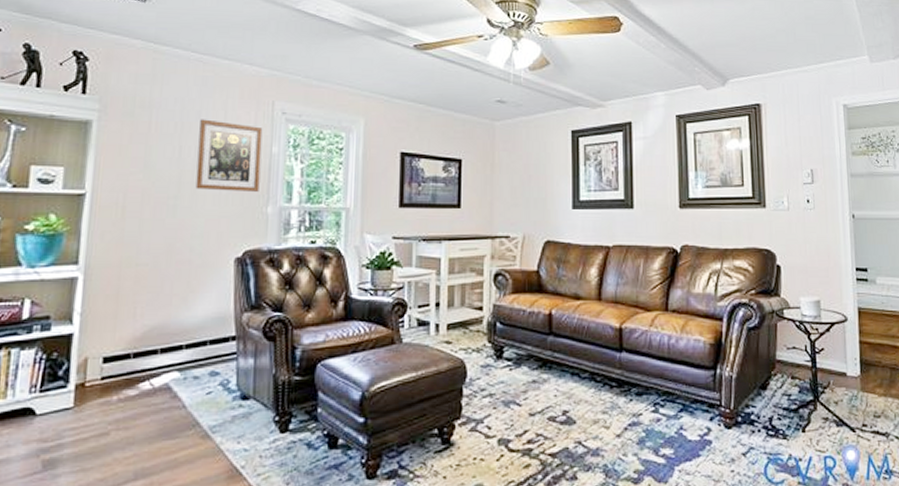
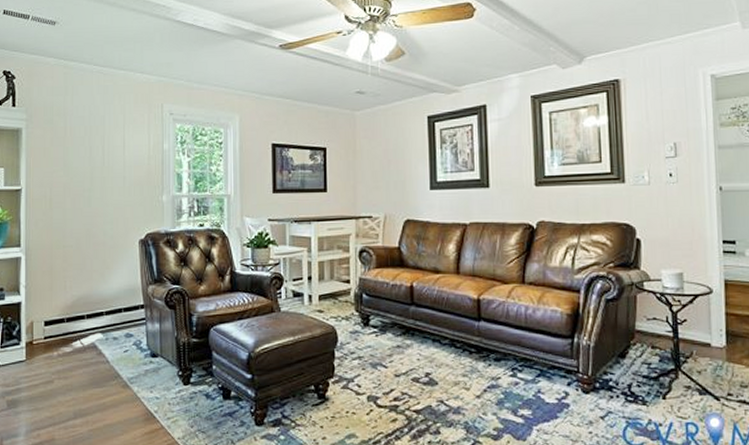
wall art: present [195,119,263,192] -> none [104,123,155,184]

